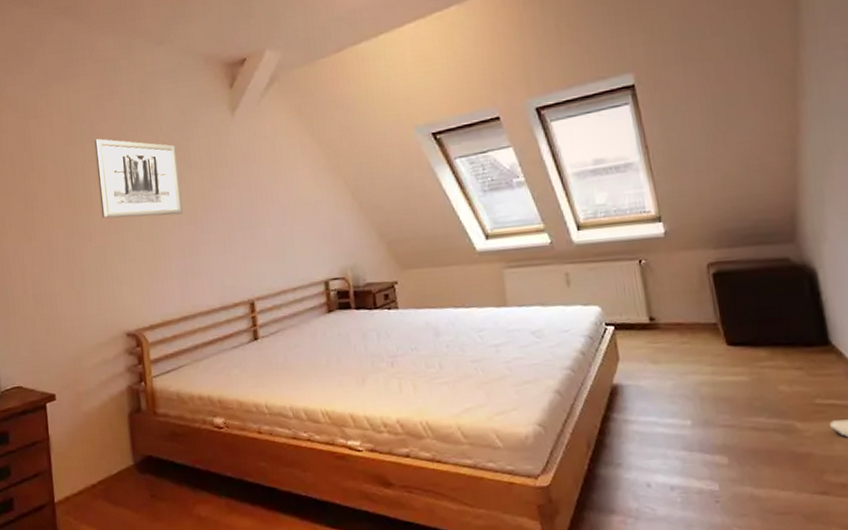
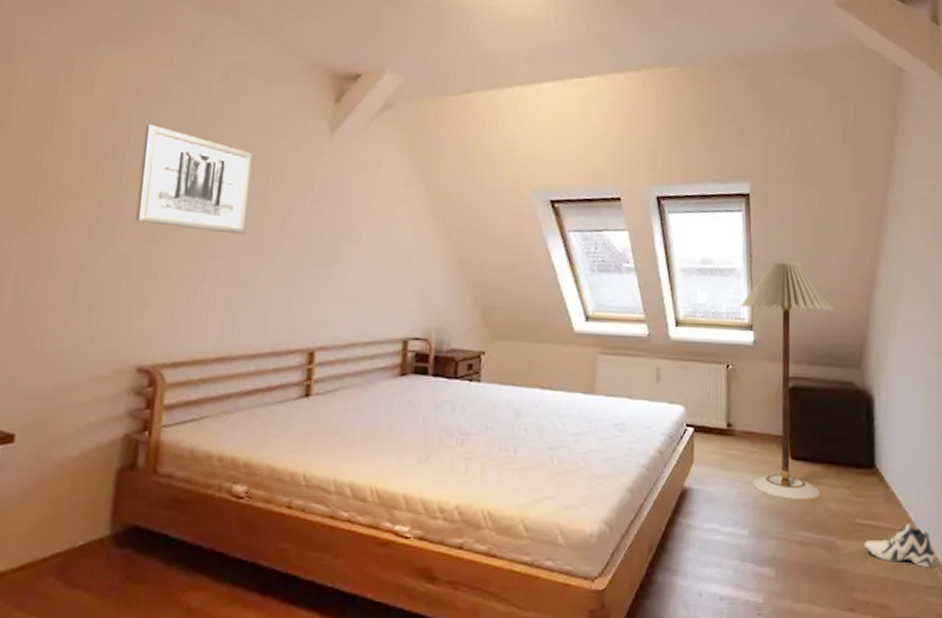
floor lamp: none [644,143,767,386] -> present [741,262,834,500]

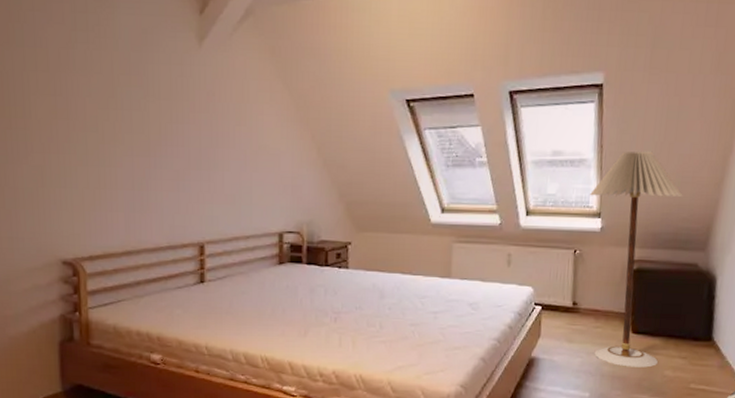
wall art: present [135,124,253,235] -> none [36,45,135,144]

